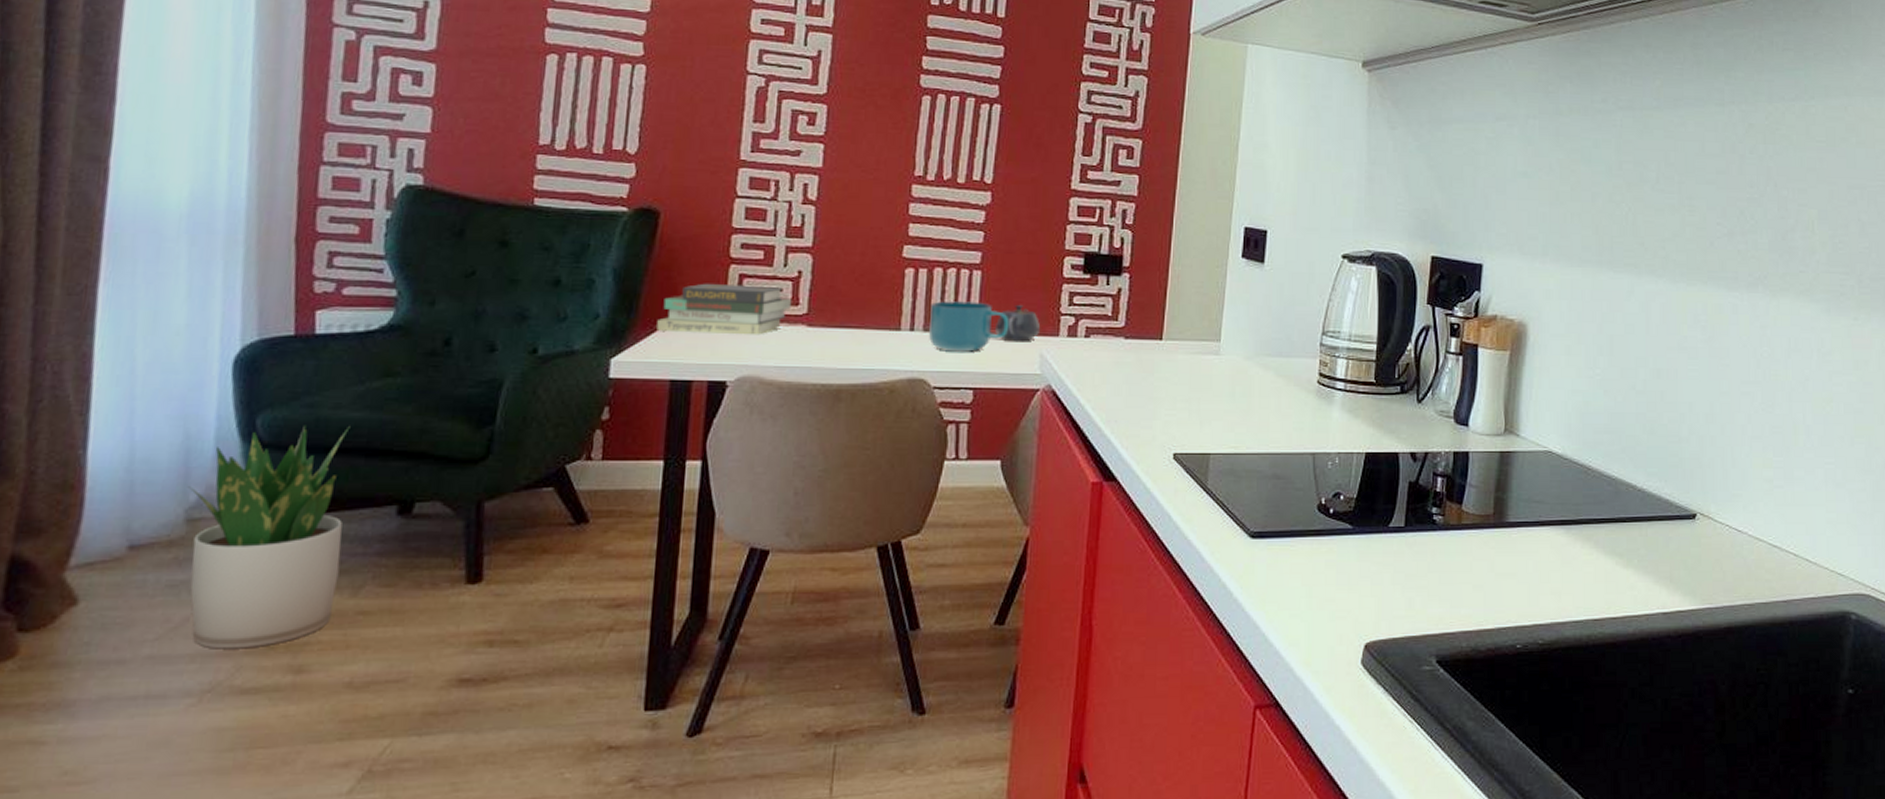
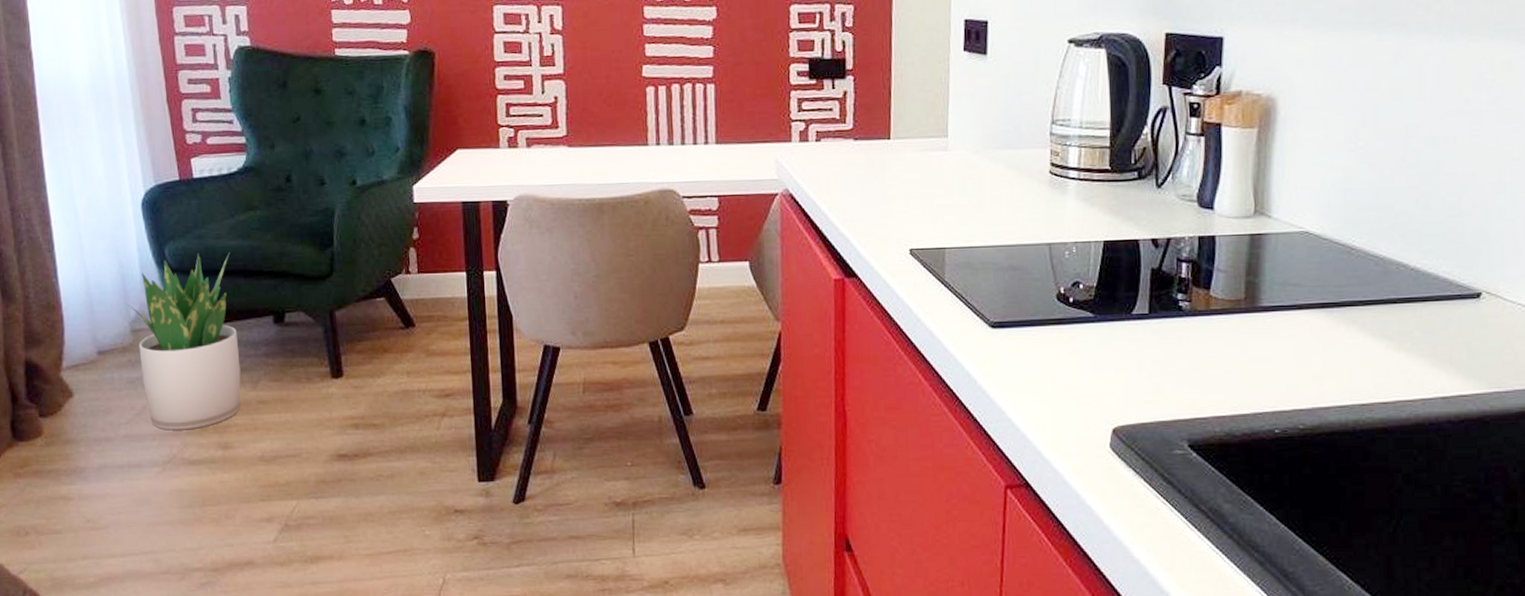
books: present [657,283,792,335] -> none [445,112,553,160]
cup: present [929,301,1010,352] -> none [672,114,745,163]
teapot: present [995,304,1041,341] -> none [732,113,774,149]

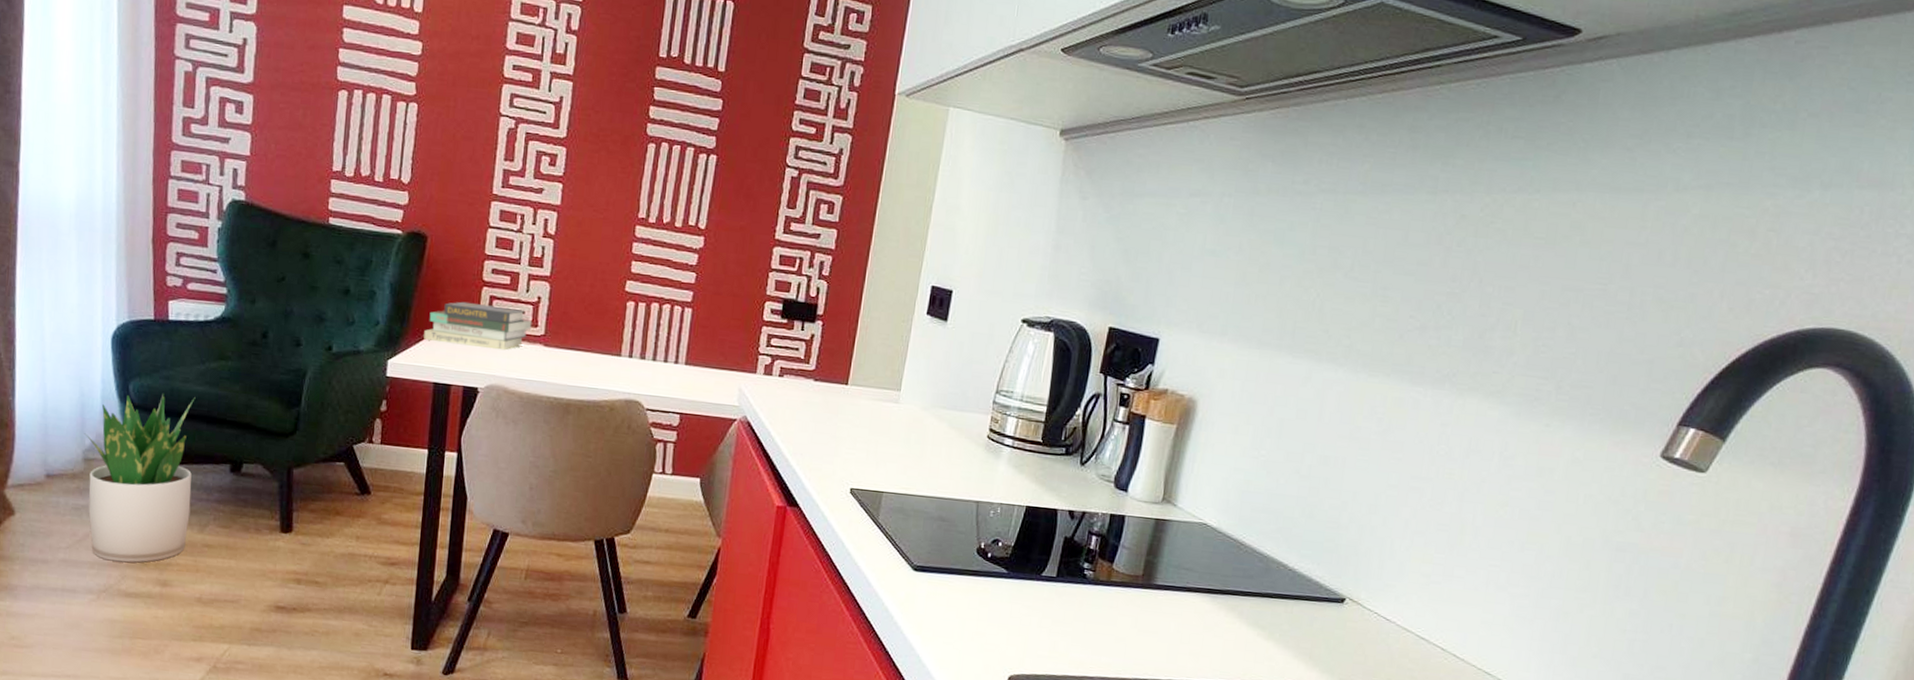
books: none [445,112,553,160] -> present [424,301,532,351]

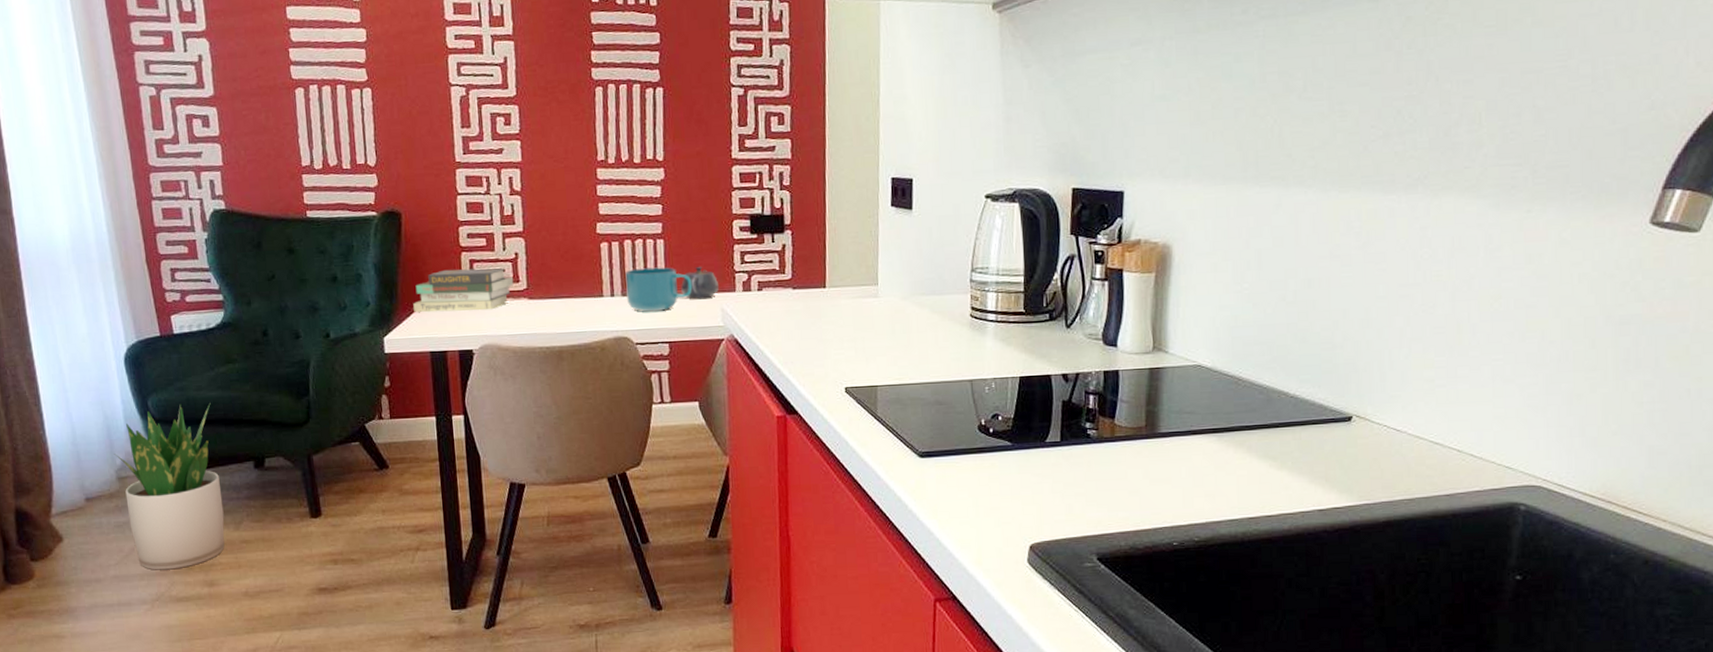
cup: none [645,333,714,381] -> present [625,267,693,312]
teapot: none [701,341,741,375] -> present [681,266,720,299]

